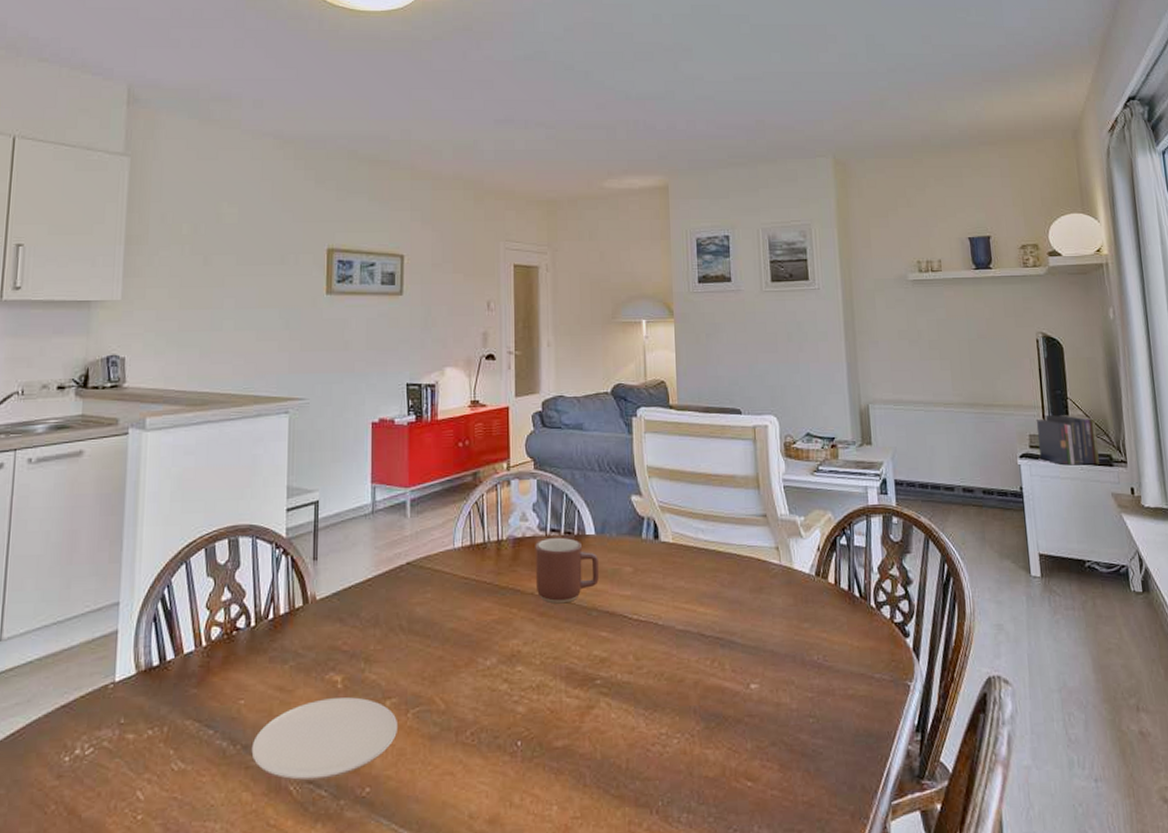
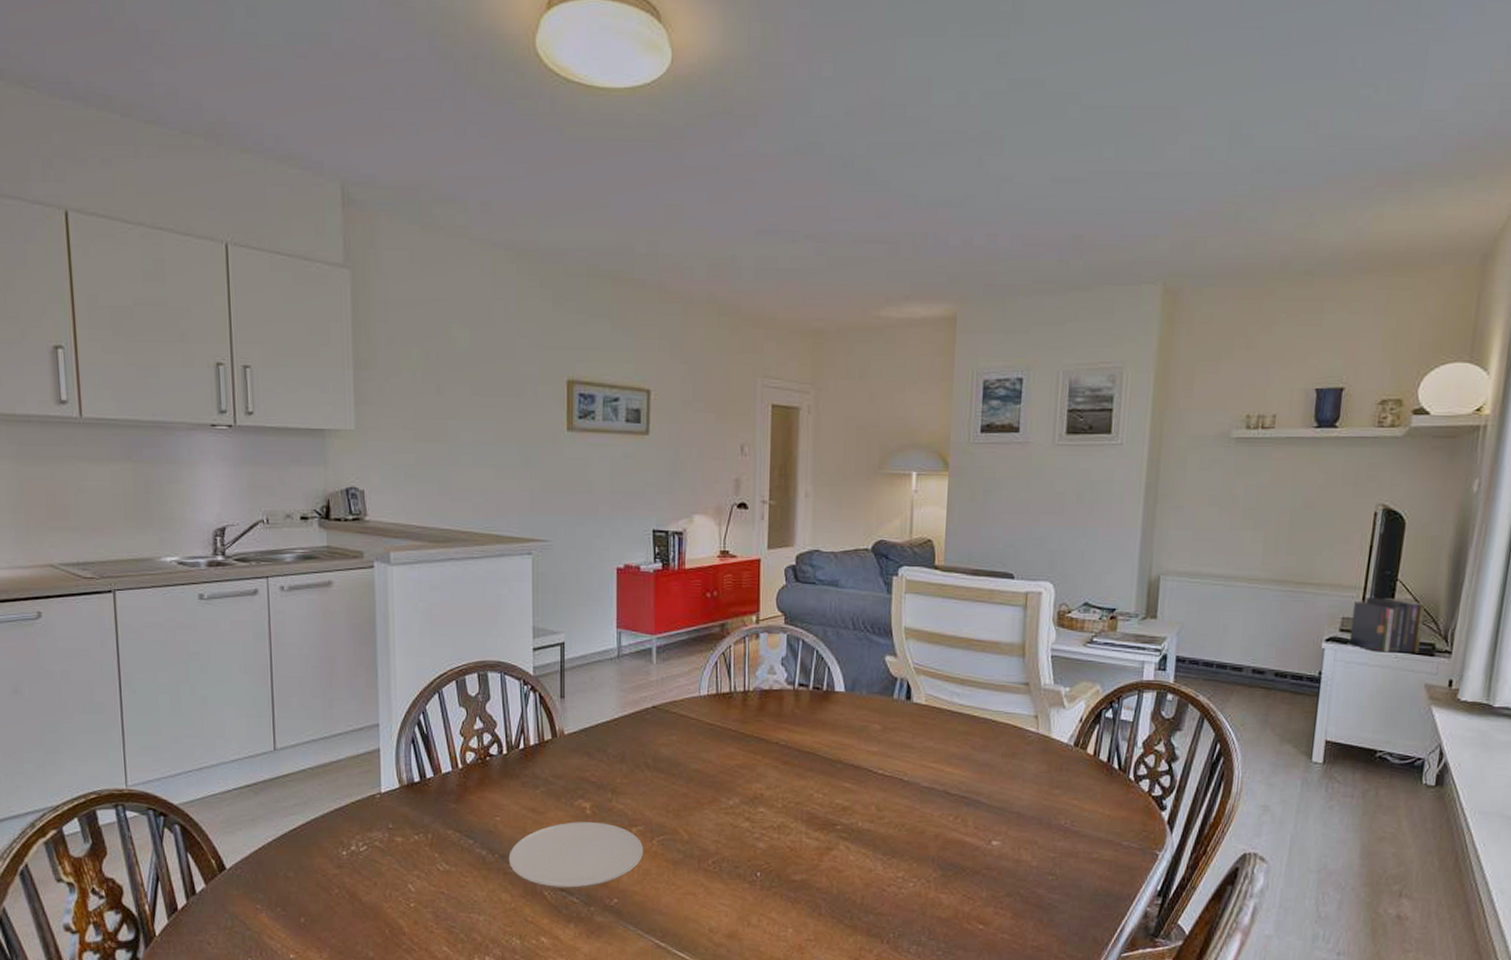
mug: present [535,537,599,604] -> none [781,691,846,754]

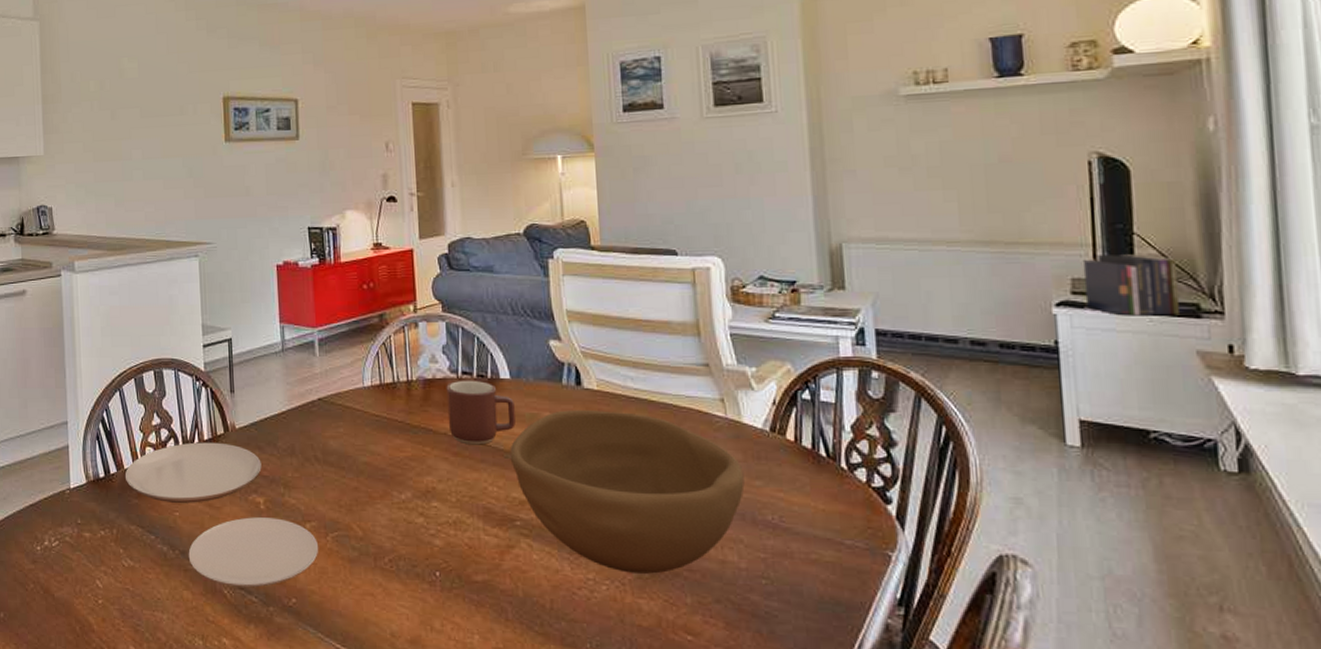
plate: none [442,747,590,808] -> present [124,442,262,503]
mug: none [781,691,846,754] -> present [446,380,516,445]
bowl: none [837,723,1046,872] -> present [510,410,745,574]

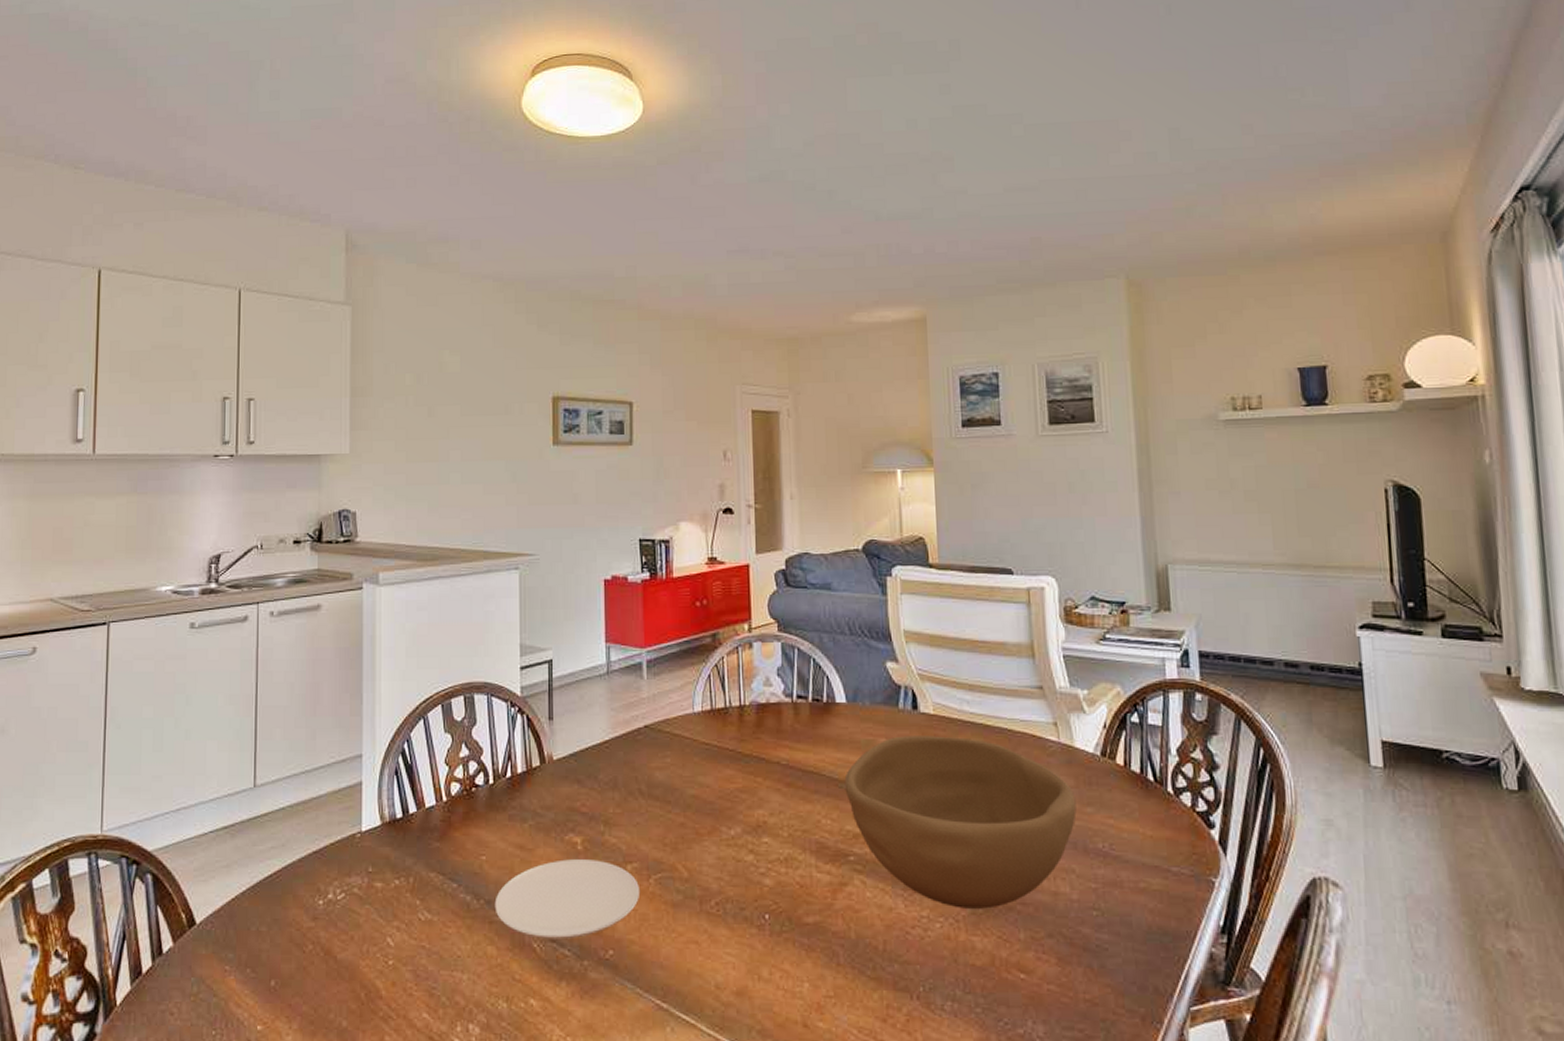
plate: present [124,442,262,503] -> none [425,776,580,845]
mug: present [446,380,516,445] -> none [780,704,851,774]
books: present [1082,254,1179,316] -> none [1381,579,1465,639]

